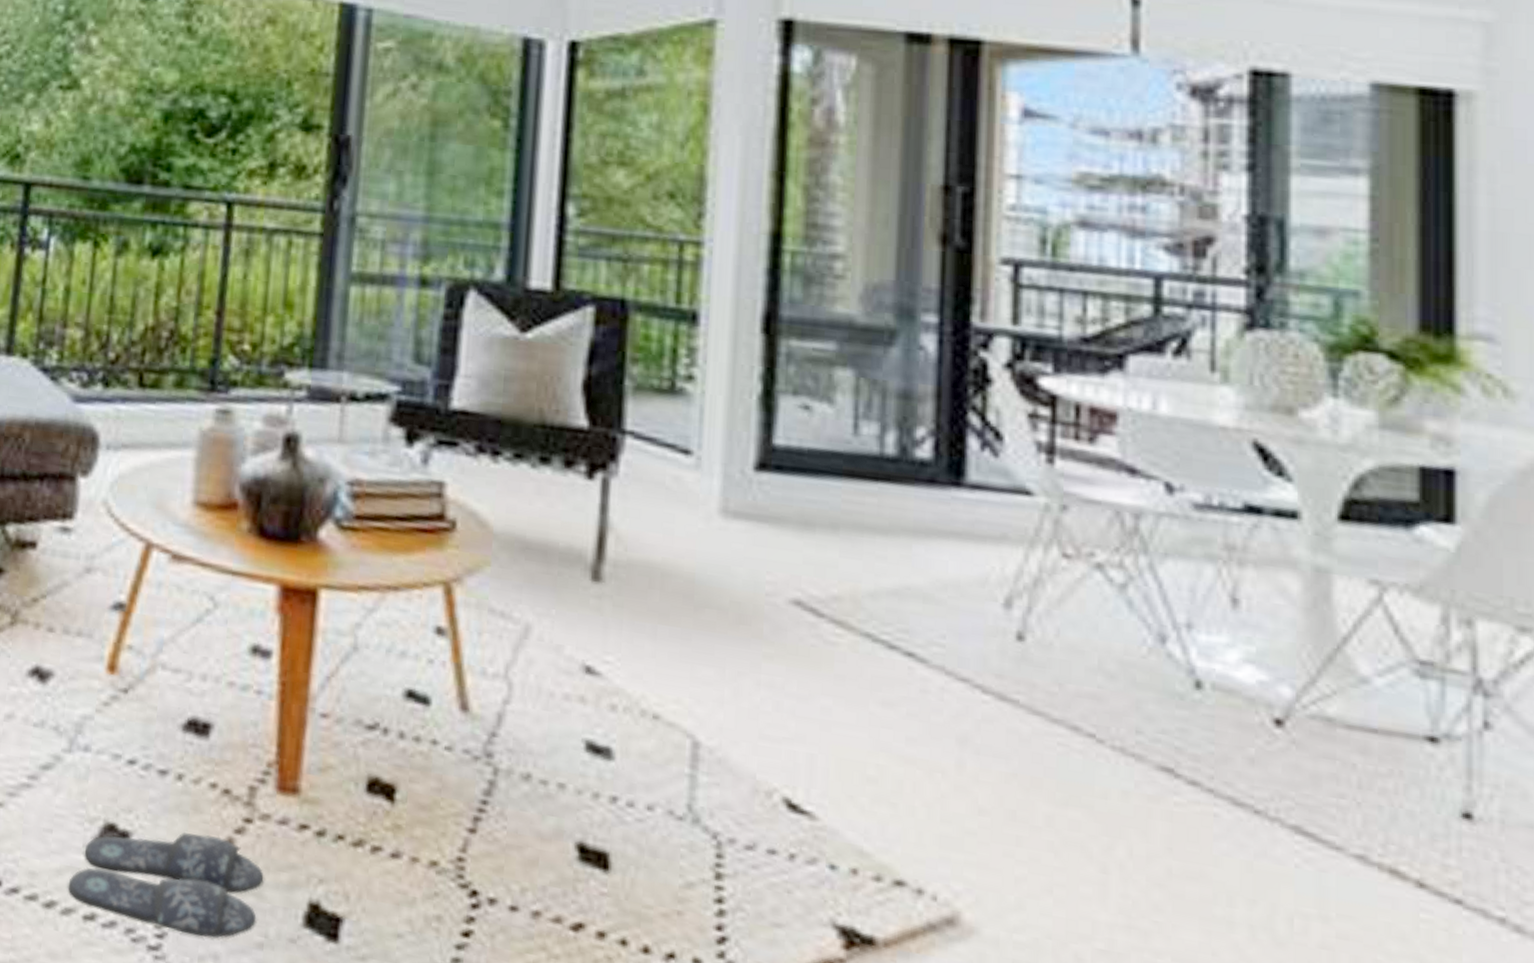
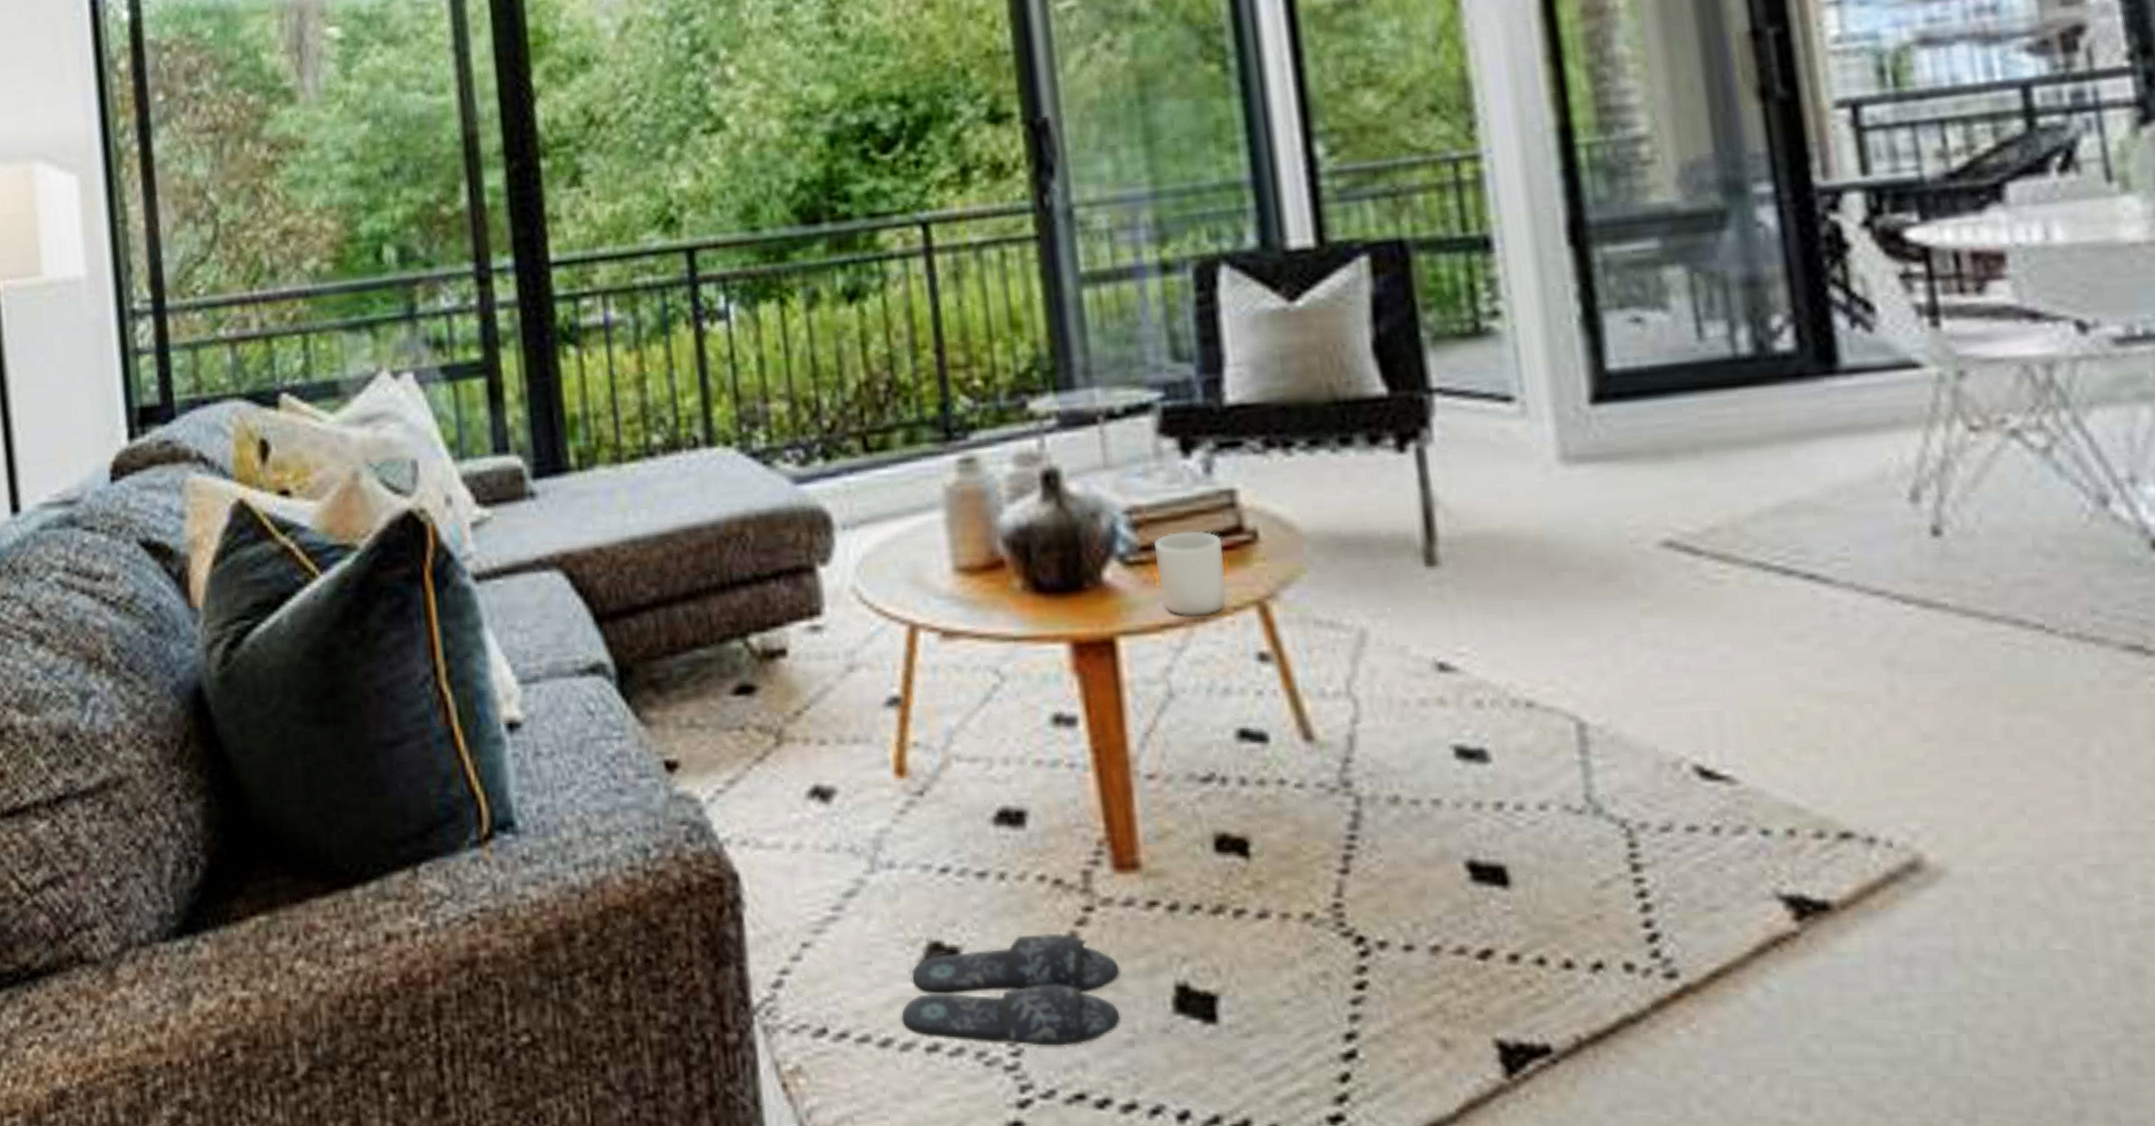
mug: none [364,508,425,586] -> present [1154,531,1227,617]

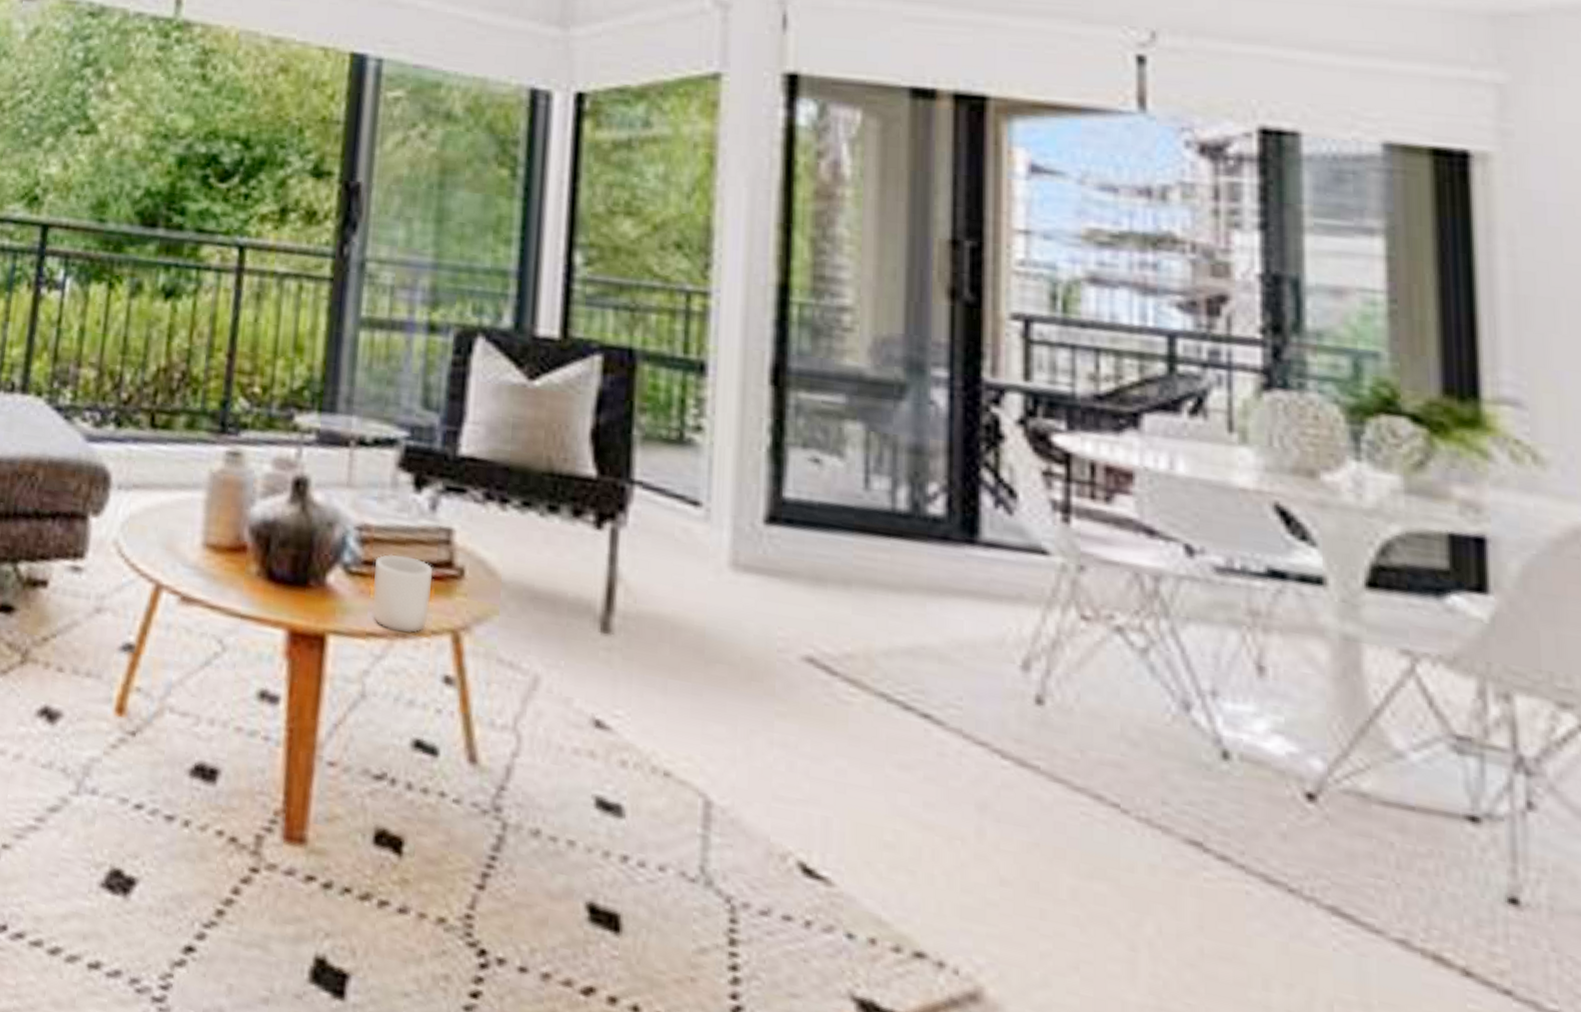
slippers: present [901,932,1120,1046] -> none [73,879,270,991]

